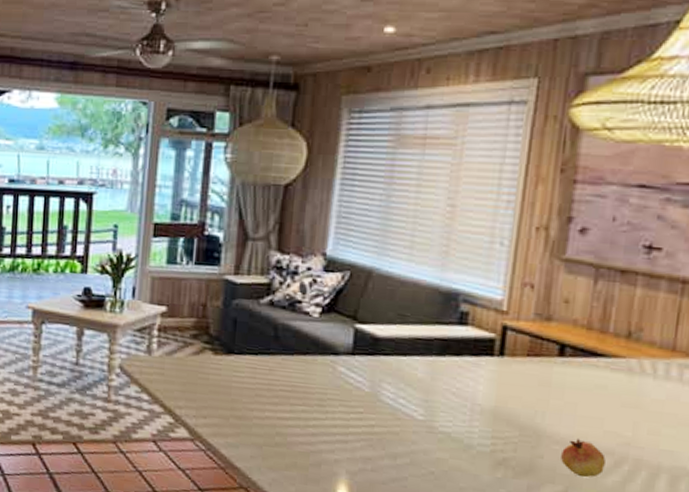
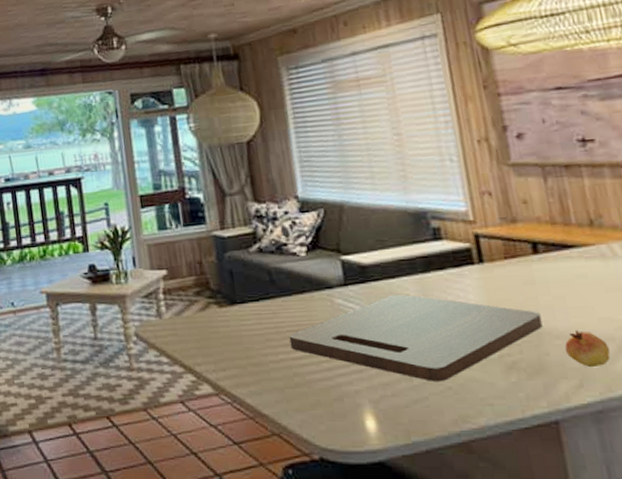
cutting board: none [279,371,547,466] -> present [289,293,543,383]

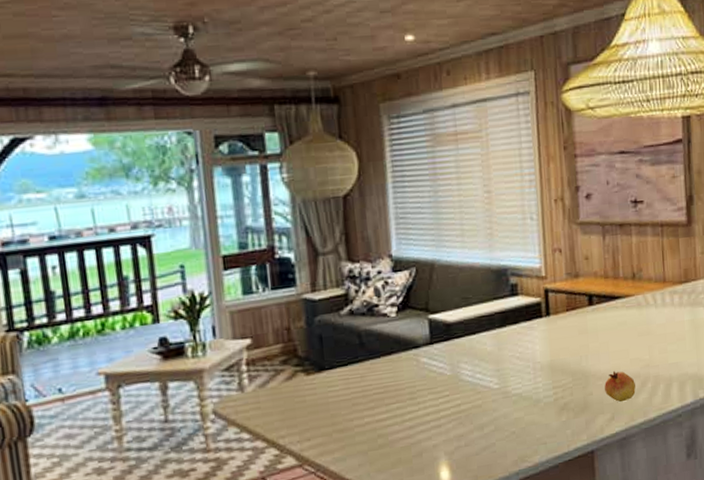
cutting board: present [289,293,543,383] -> none [375,348,590,429]

